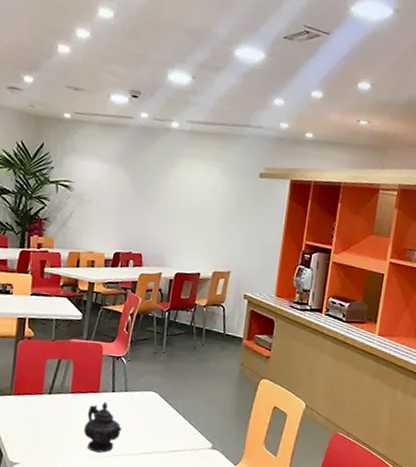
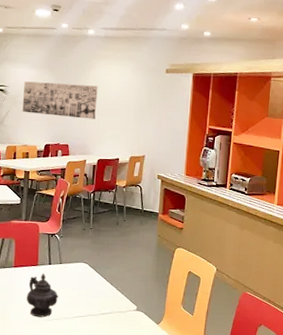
wall art: none [89,177,180,227] -> present [22,81,98,119]

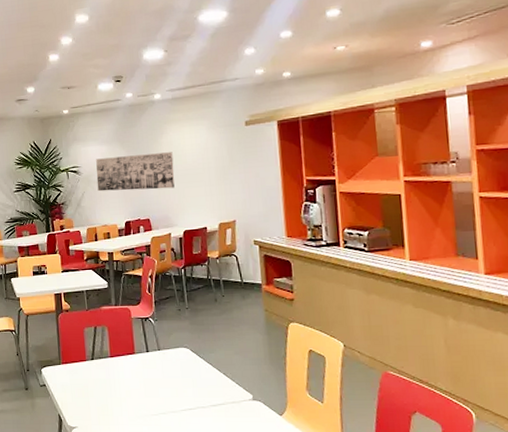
teapot: present [27,273,59,317] -> none [127,362,162,412]

